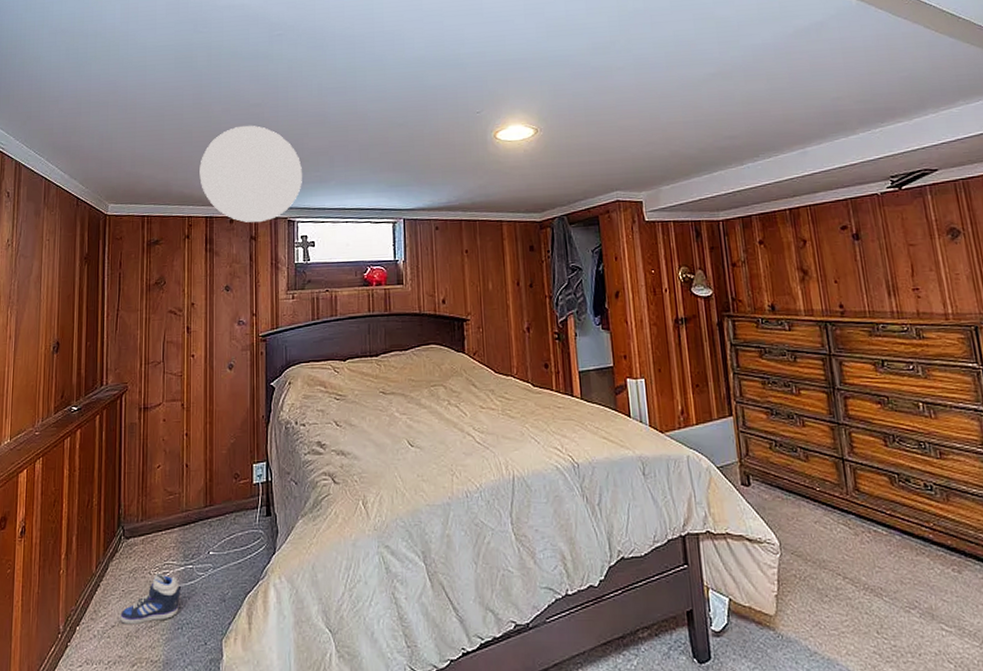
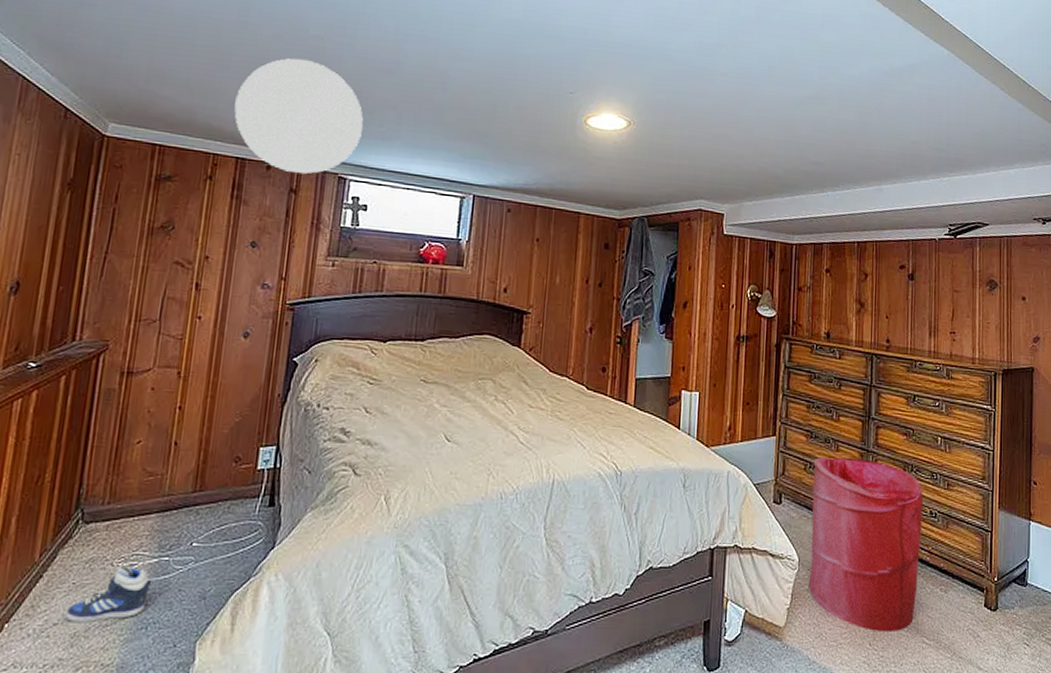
laundry hamper: none [779,432,926,619] -> present [808,457,924,633]

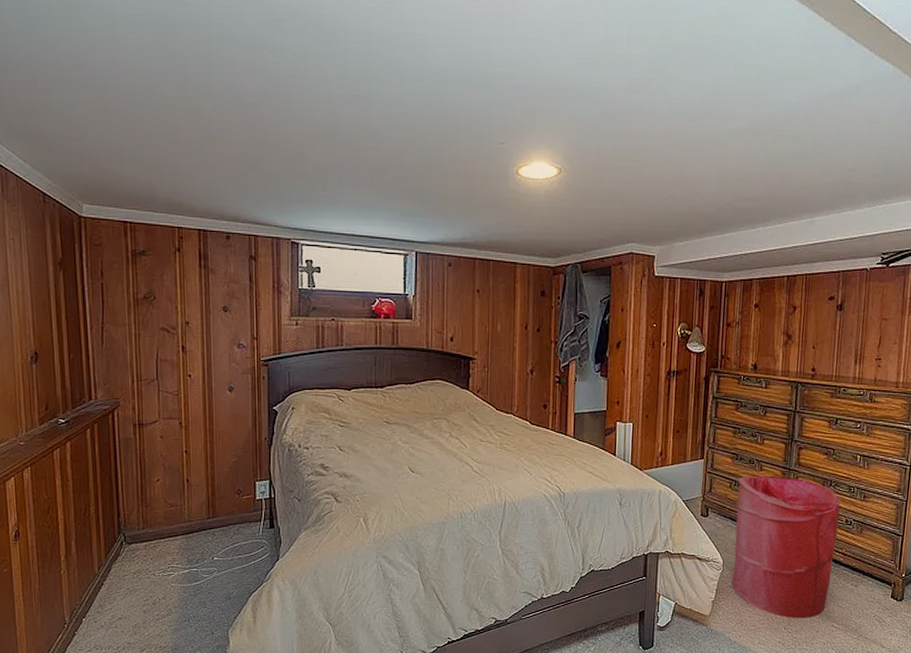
sneaker: present [65,565,152,623] -> none [126,575,187,618]
ceiling light: present [234,58,363,175] -> none [189,129,307,242]

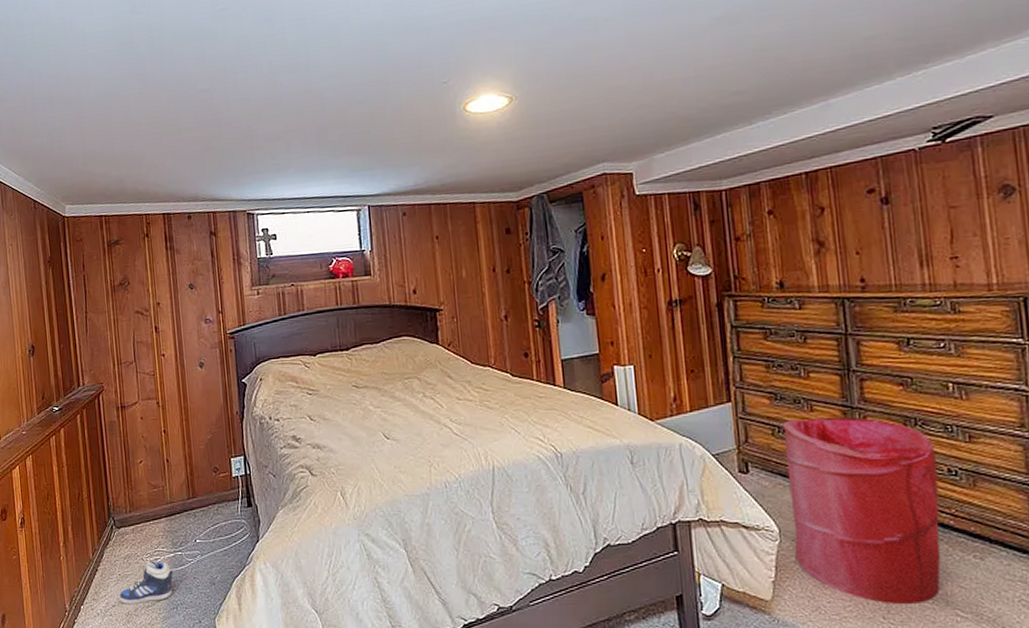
sneaker: none [126,575,187,618] -> present [119,559,173,605]

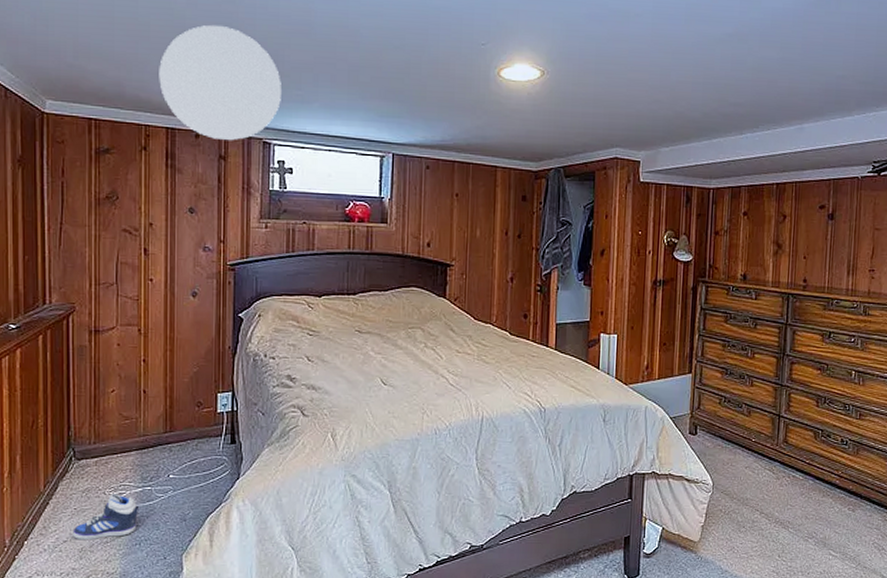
ceiling light: none [152,113,259,218] -> present [159,25,281,141]
laundry hamper: present [782,416,941,605] -> none [721,391,835,546]

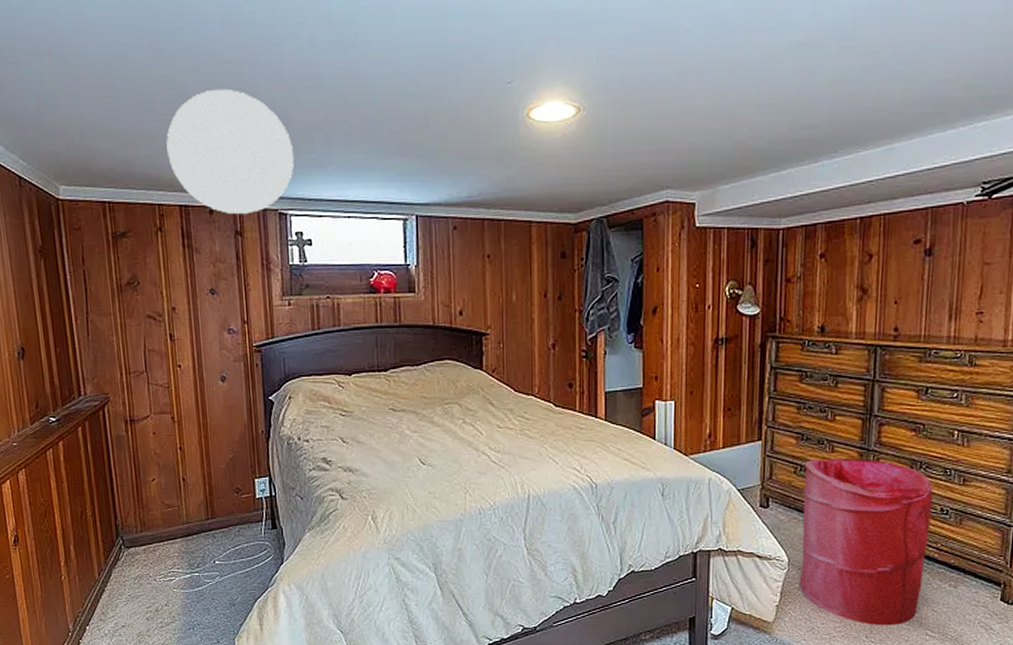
sneaker: present [73,494,140,541] -> none [129,580,190,625]
laundry hamper: none [721,391,835,546] -> present [799,458,934,626]

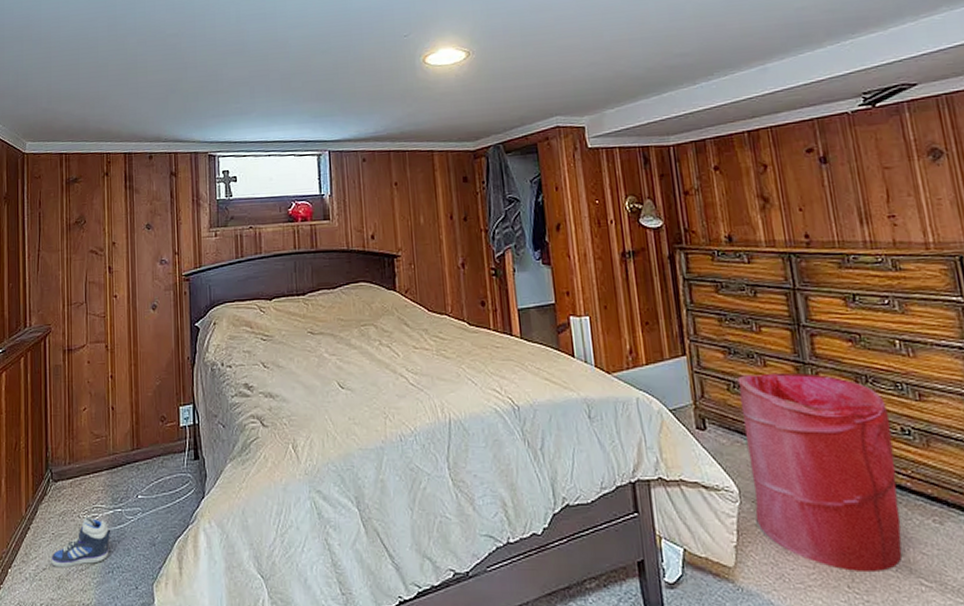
sneaker: none [129,580,190,625] -> present [51,517,111,568]
ceiling light: present [166,90,294,215] -> none [116,57,222,158]

